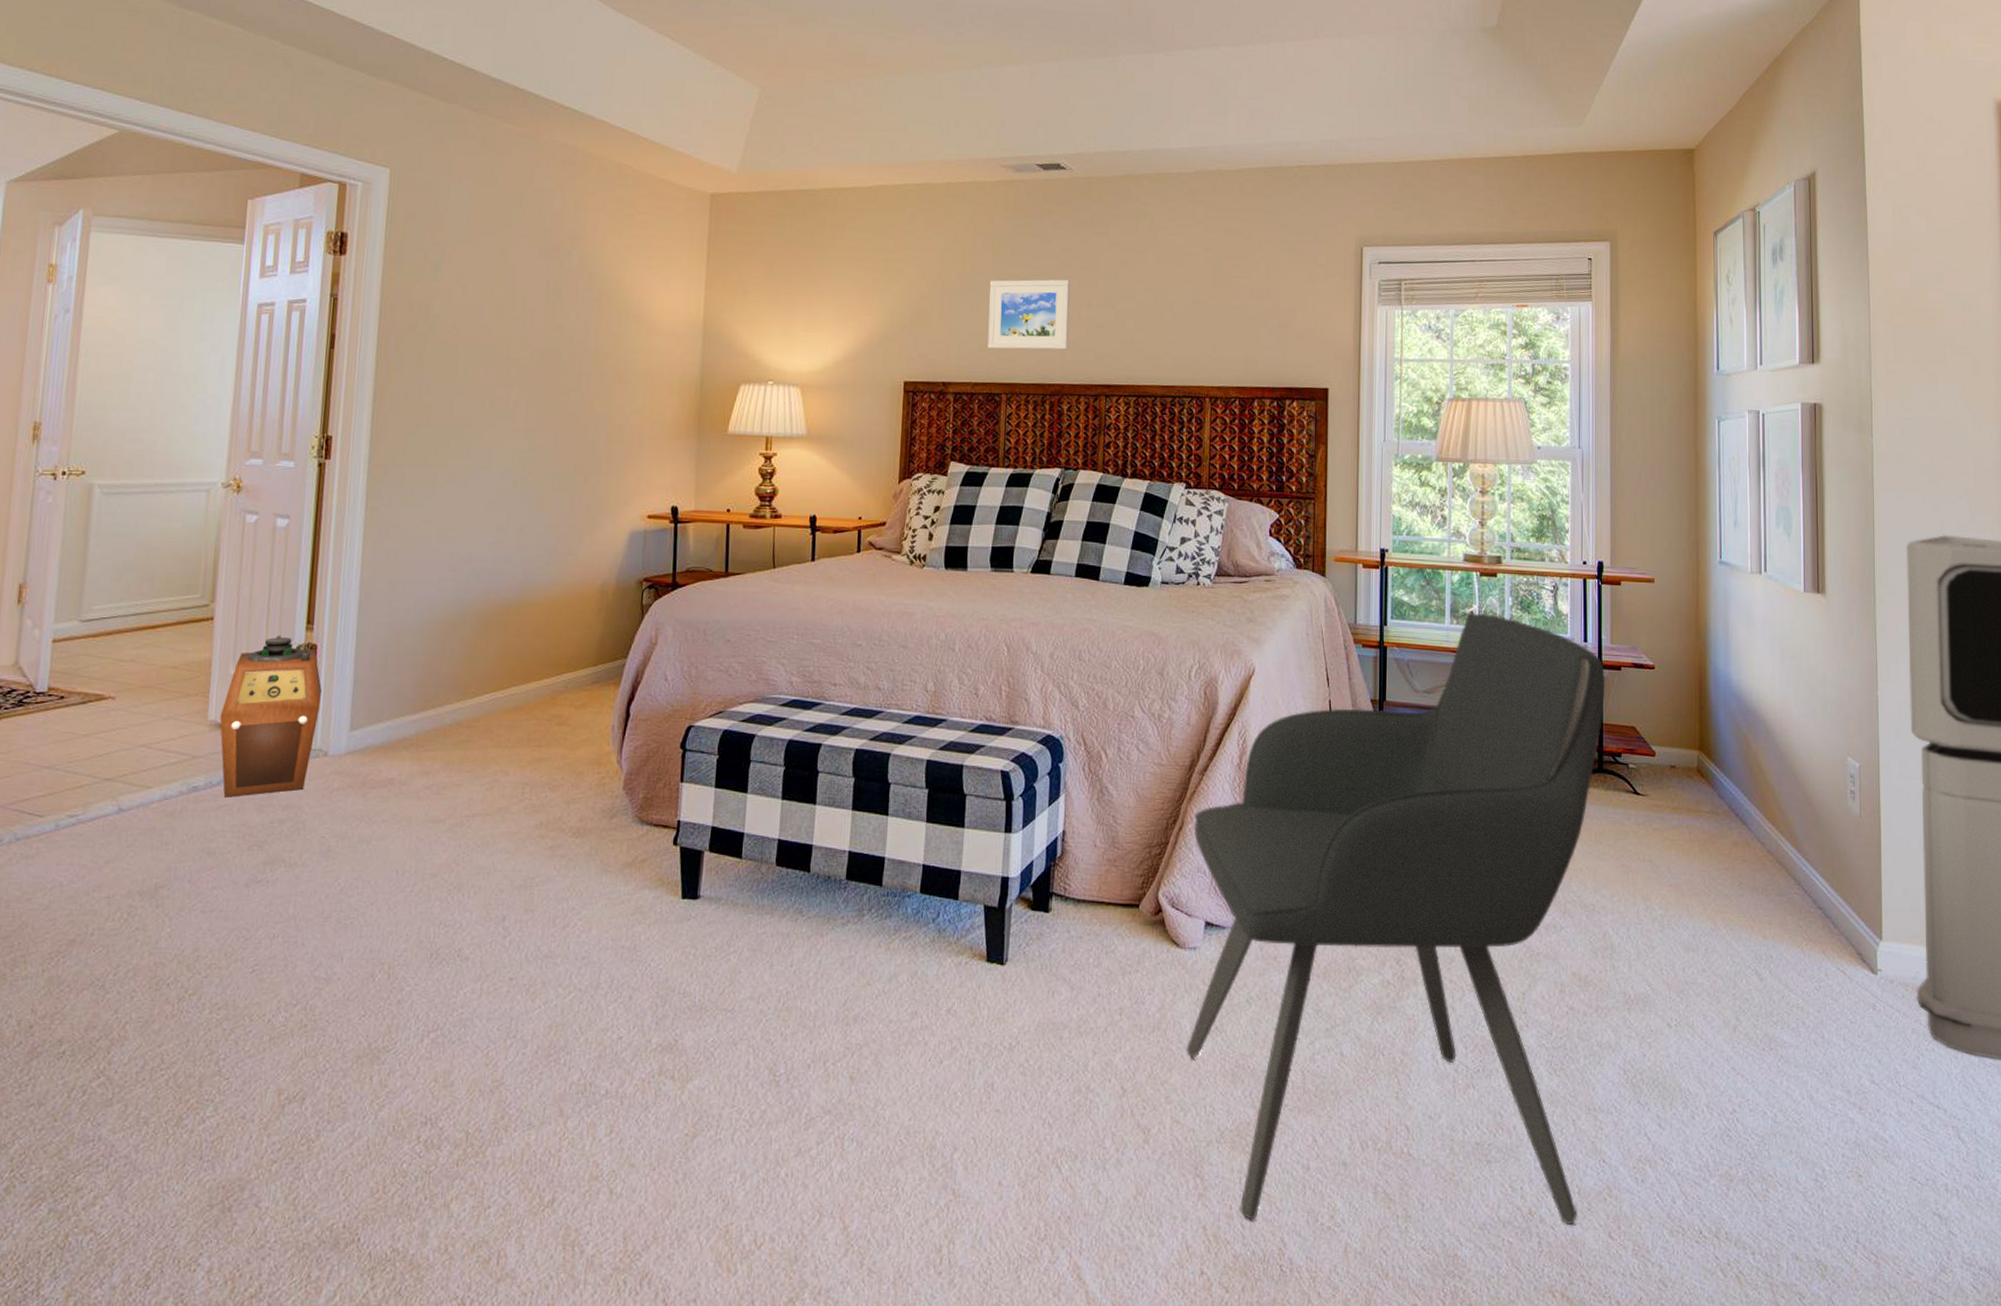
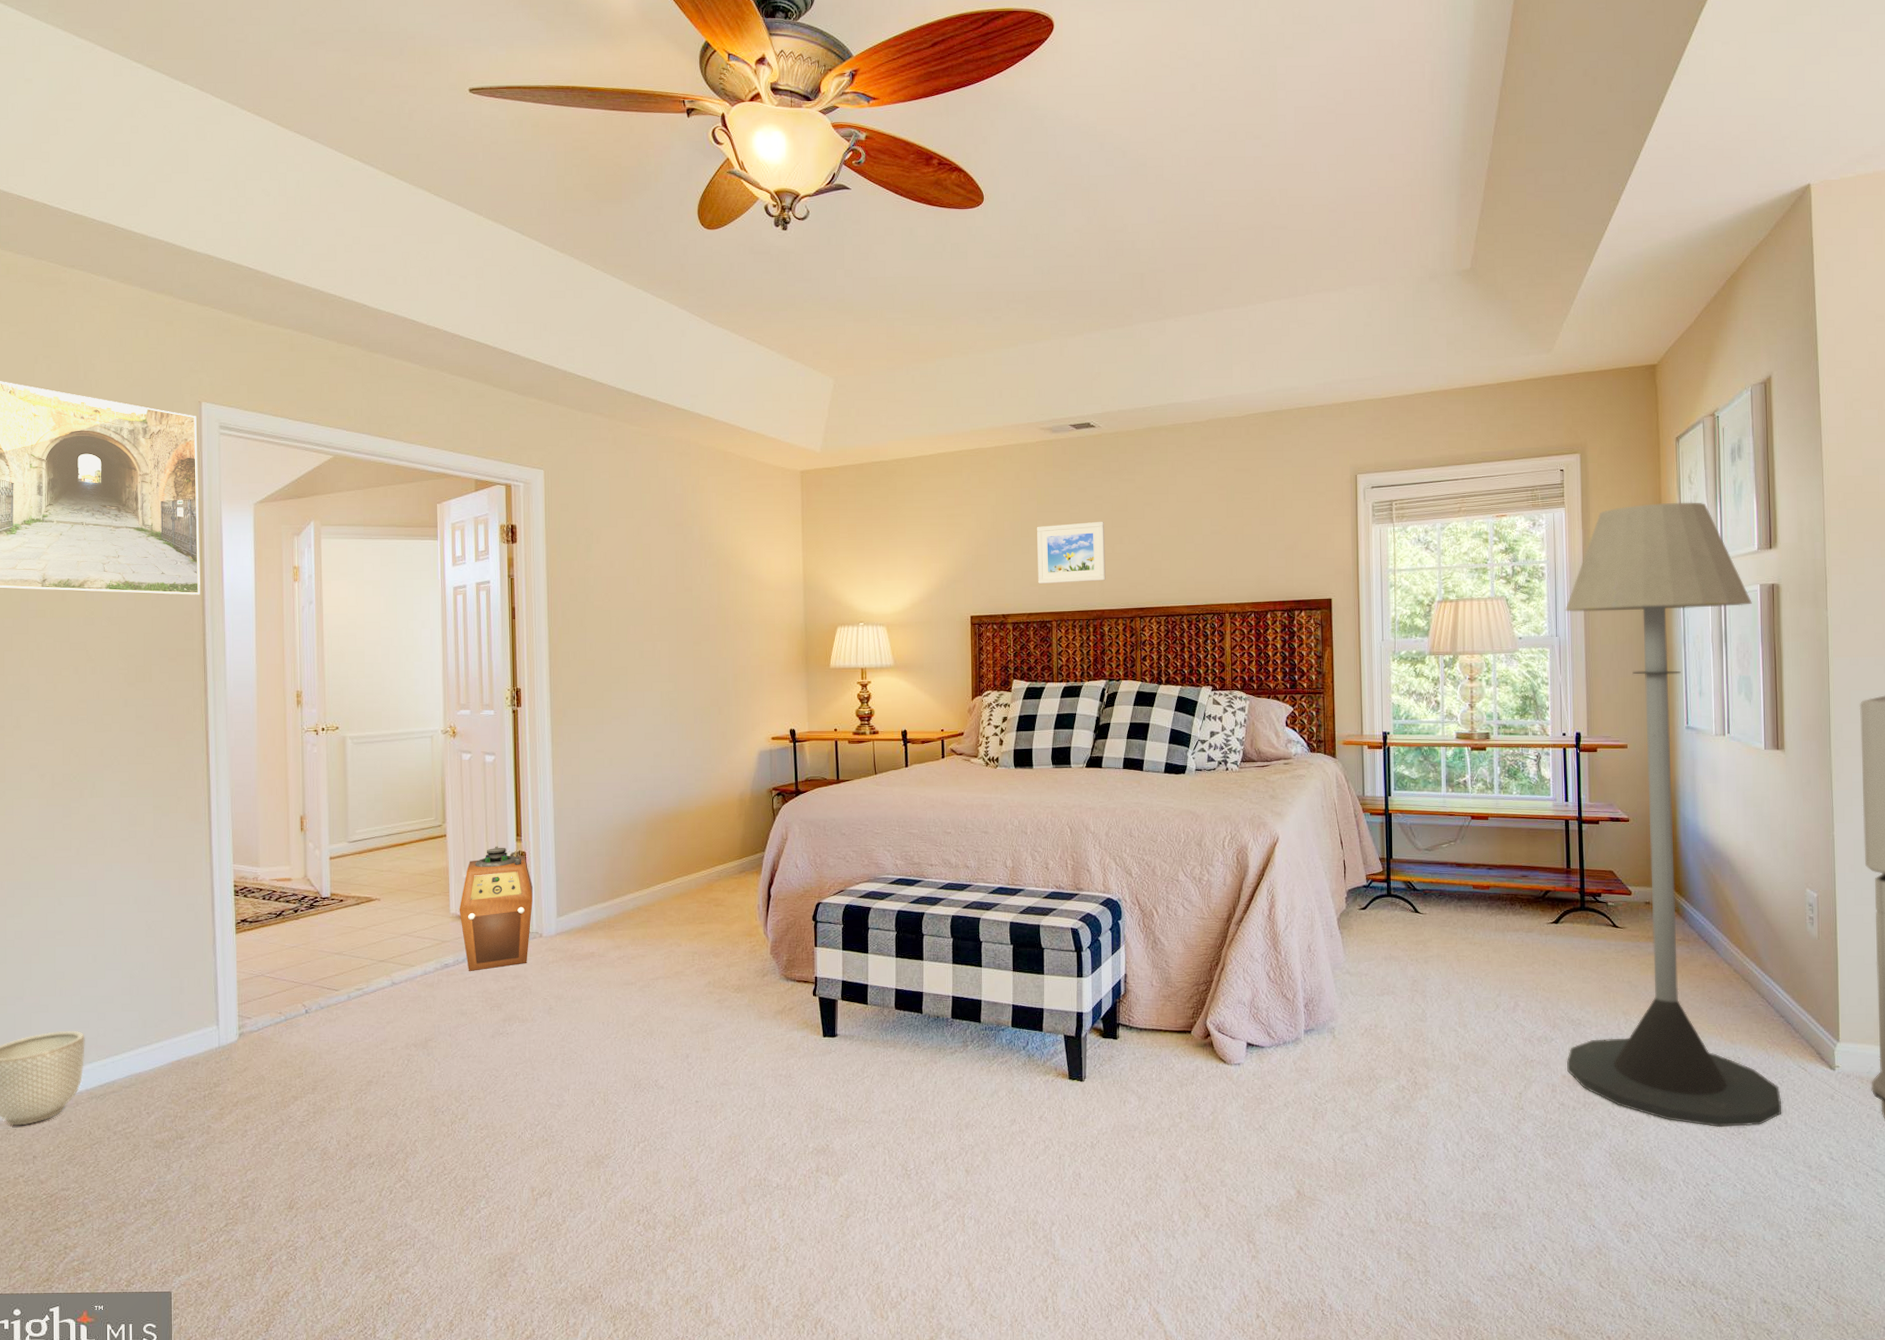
armchair: present [1186,612,1606,1225] -> none [1233,781,1586,1277]
floor lamp: none [1578,304,1818,1042] -> present [1565,502,1782,1128]

